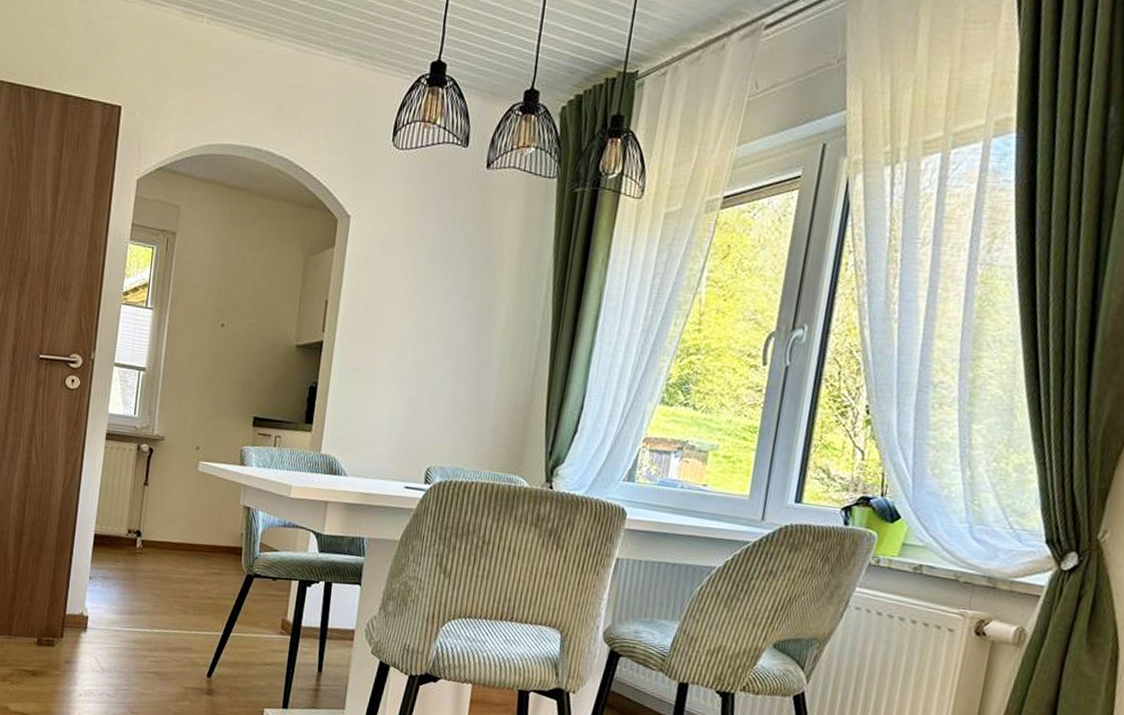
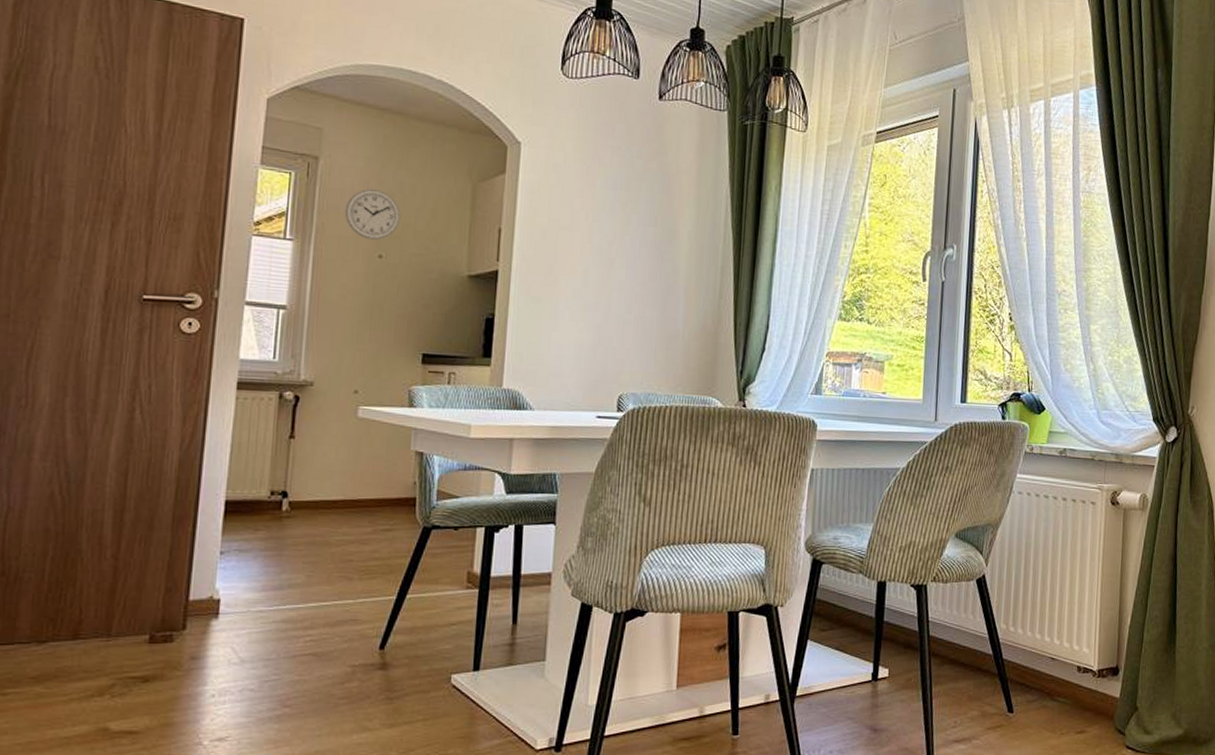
wall clock: none [195,262,241,310] -> present [344,189,401,240]

